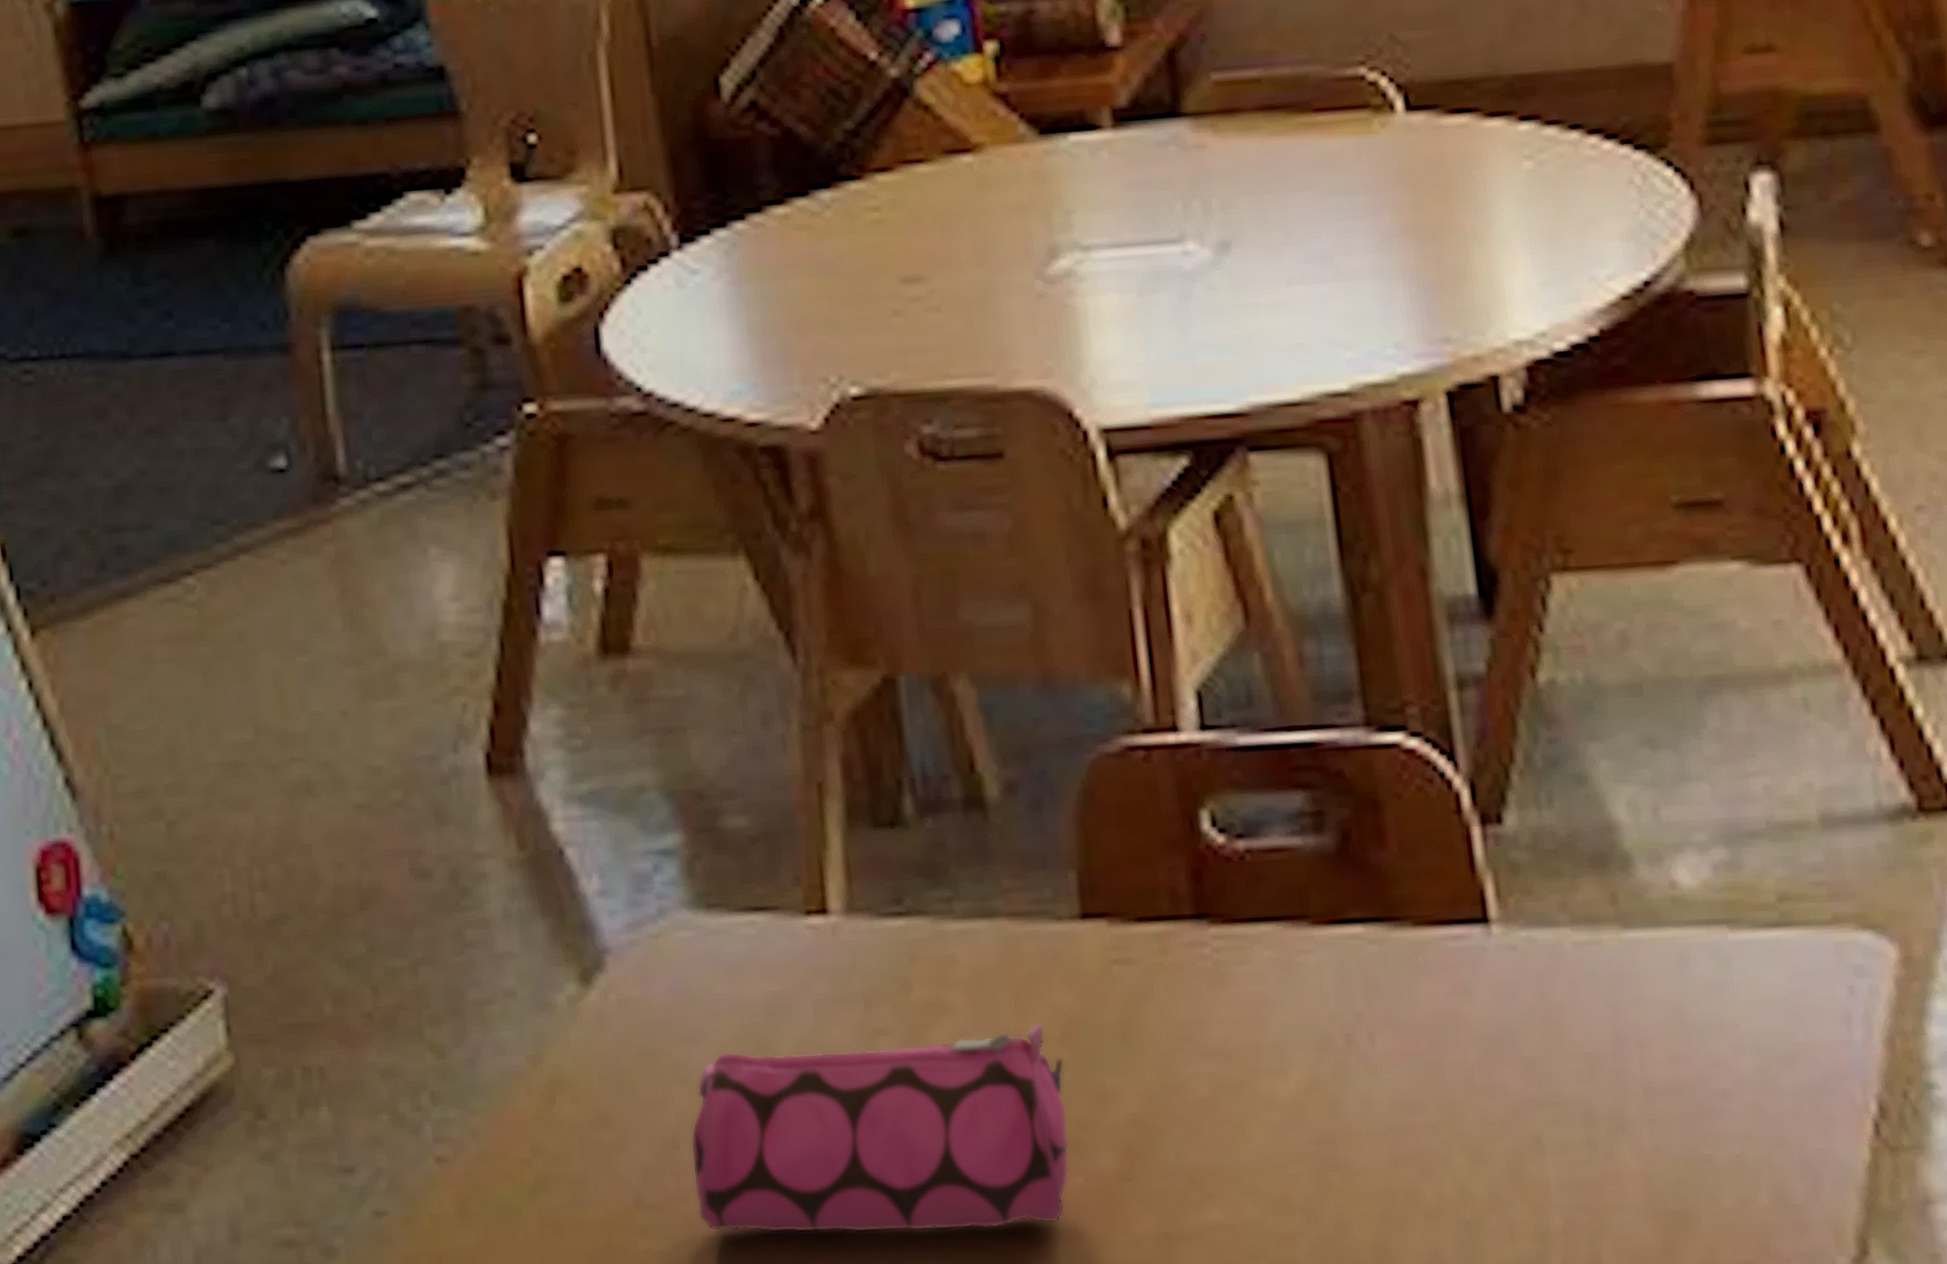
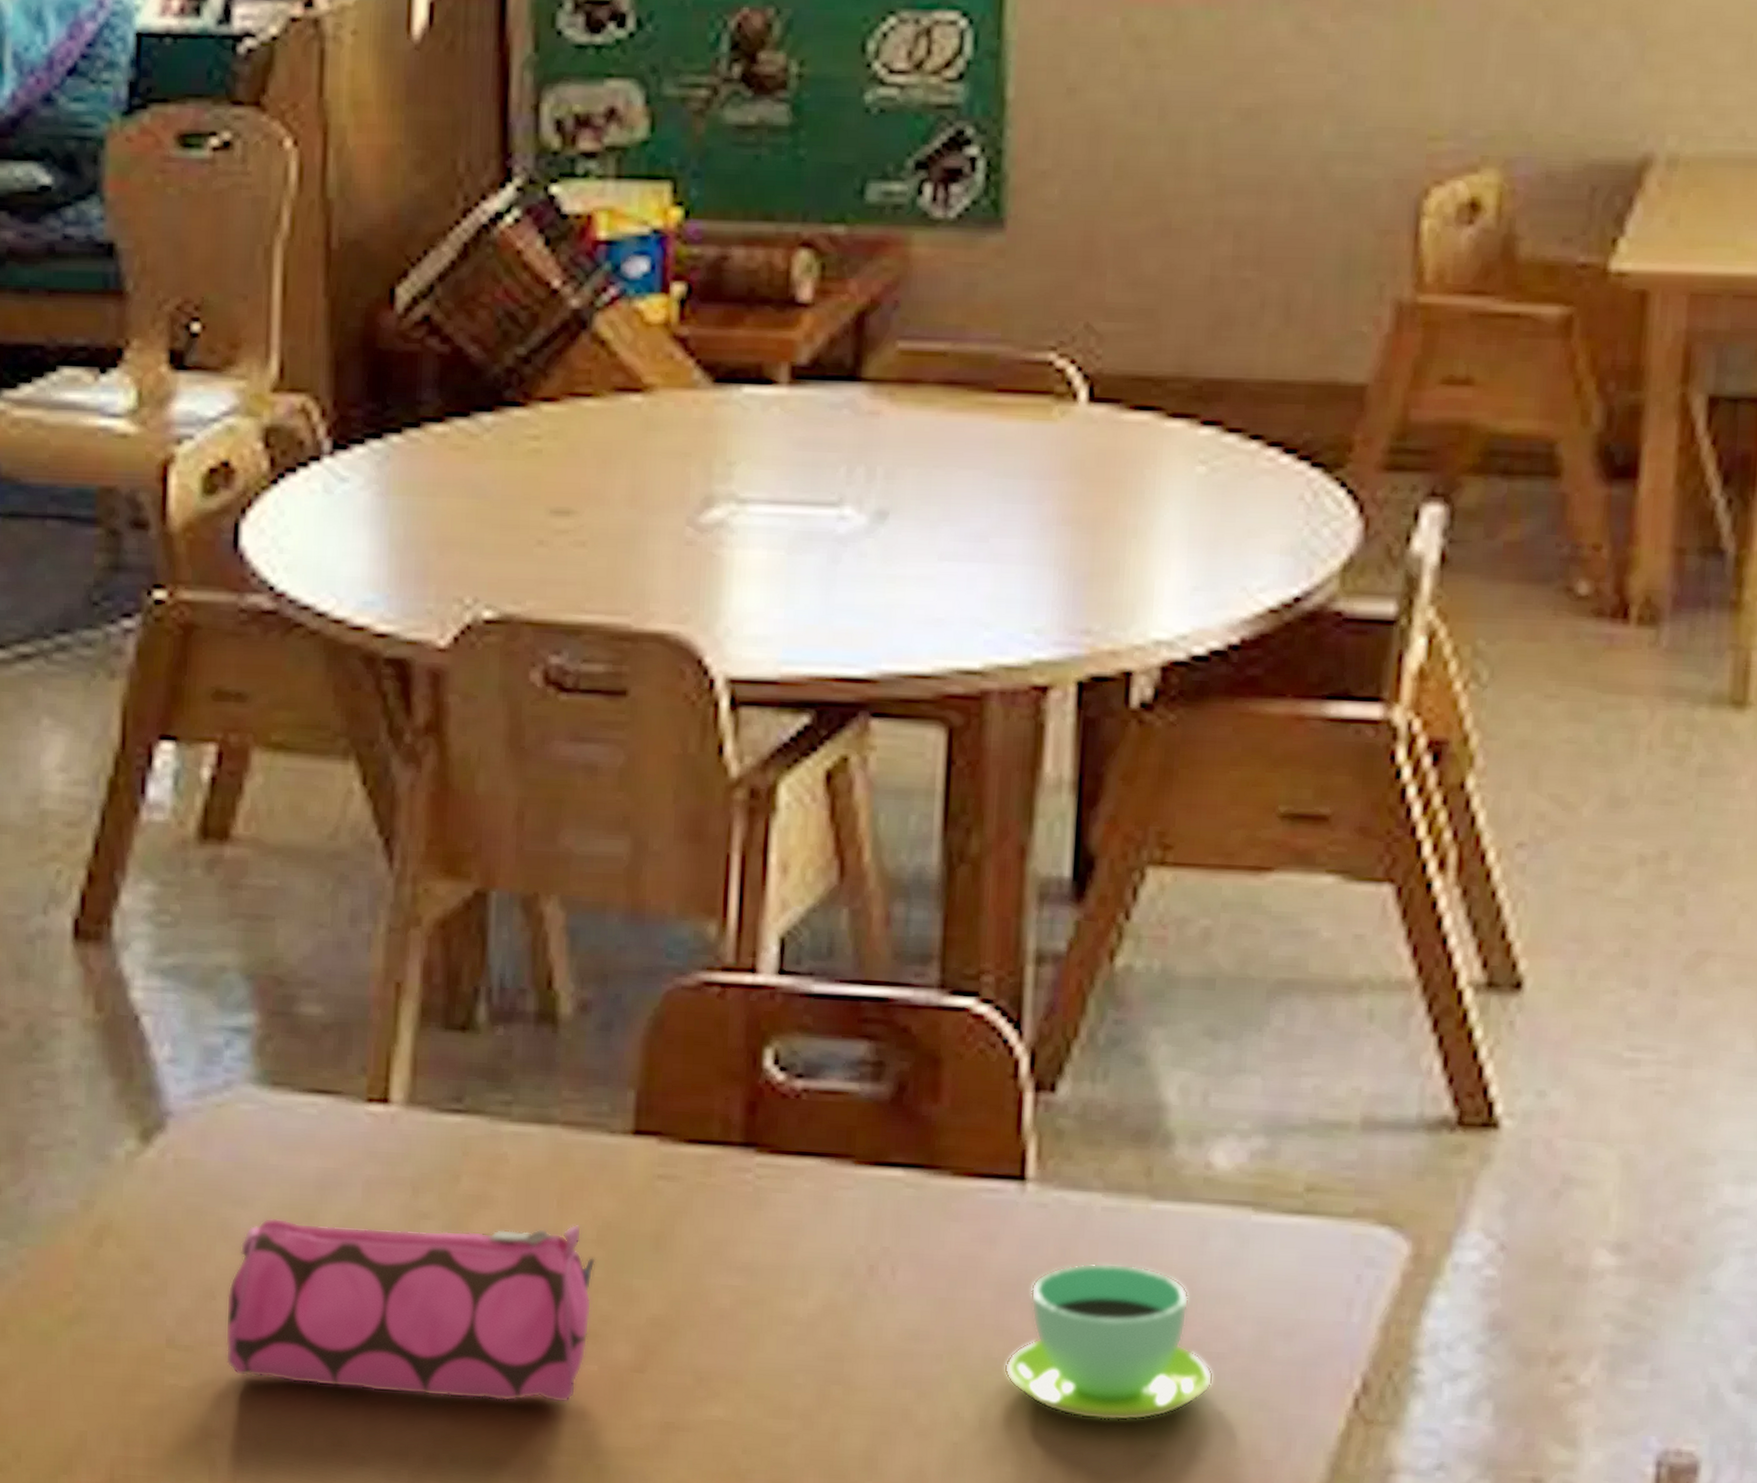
cup: none [1504,1002,1724,1180] -> present [1004,1262,1213,1421]

